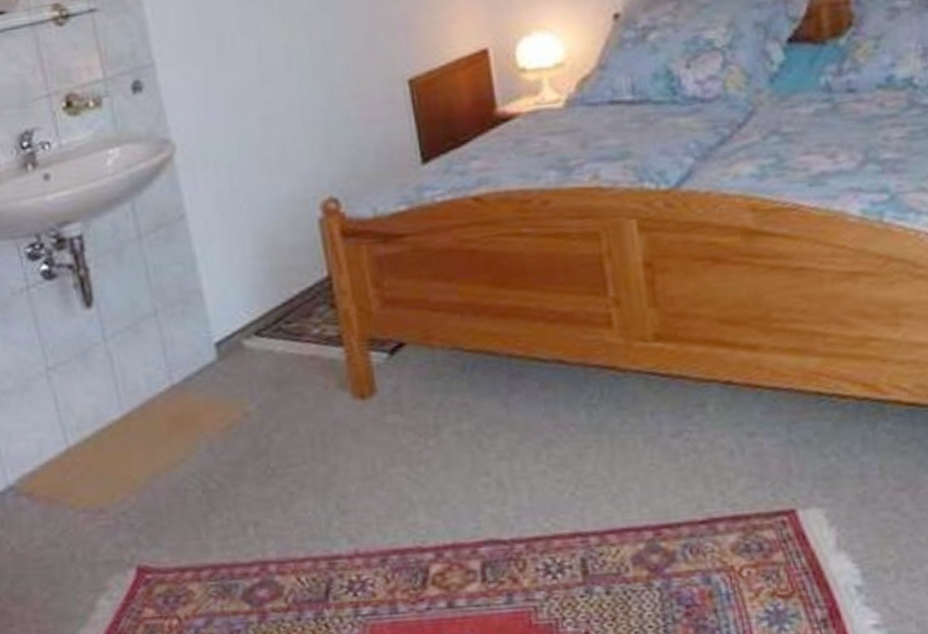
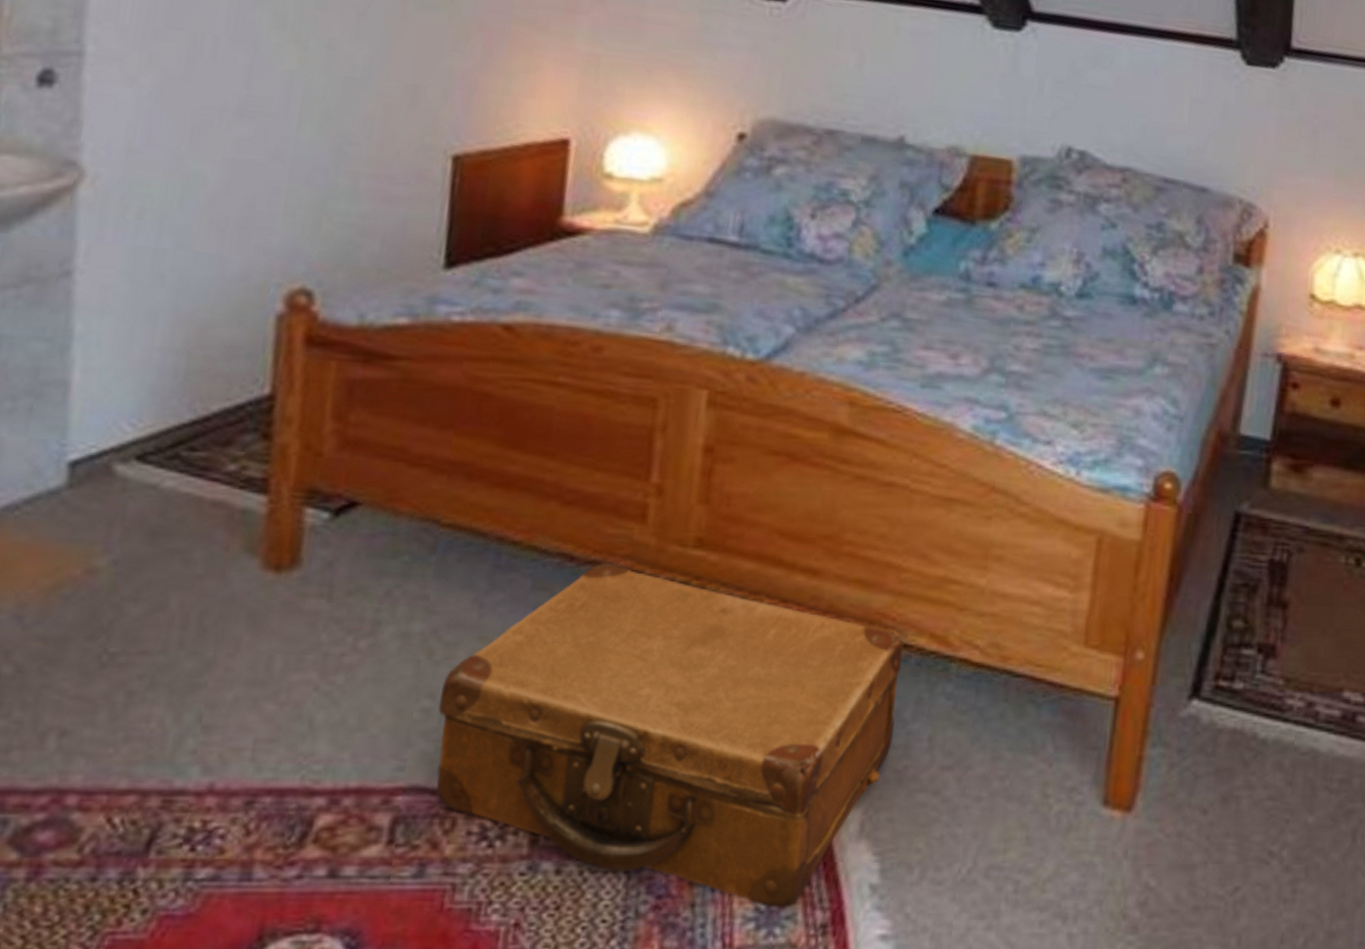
suitcase: none [493,362,849,610] -> present [436,563,903,909]

